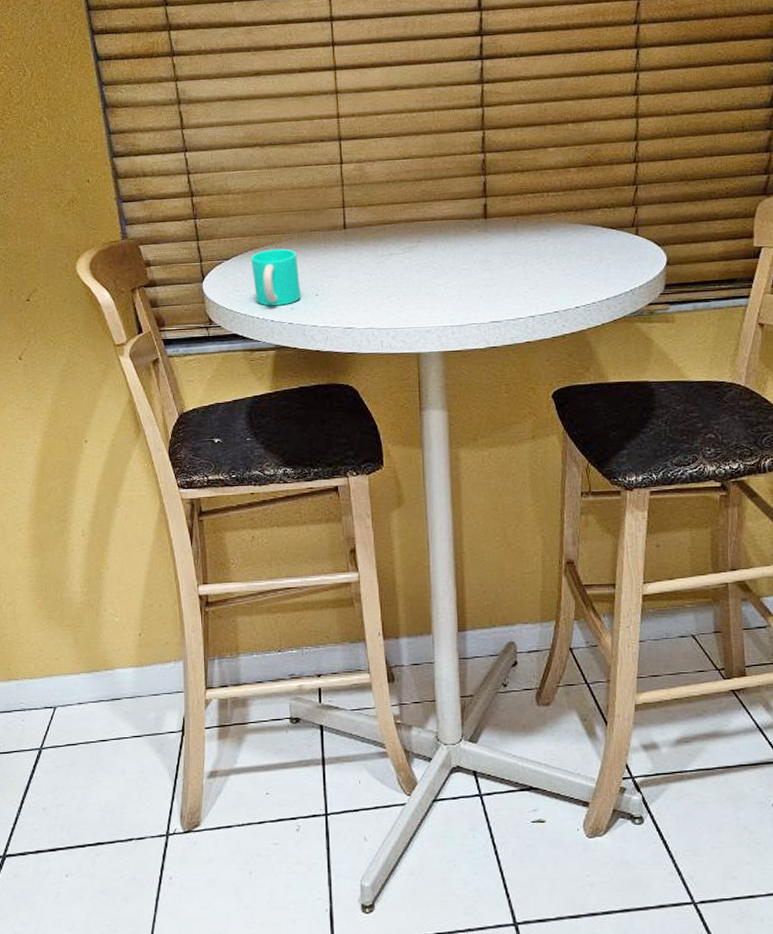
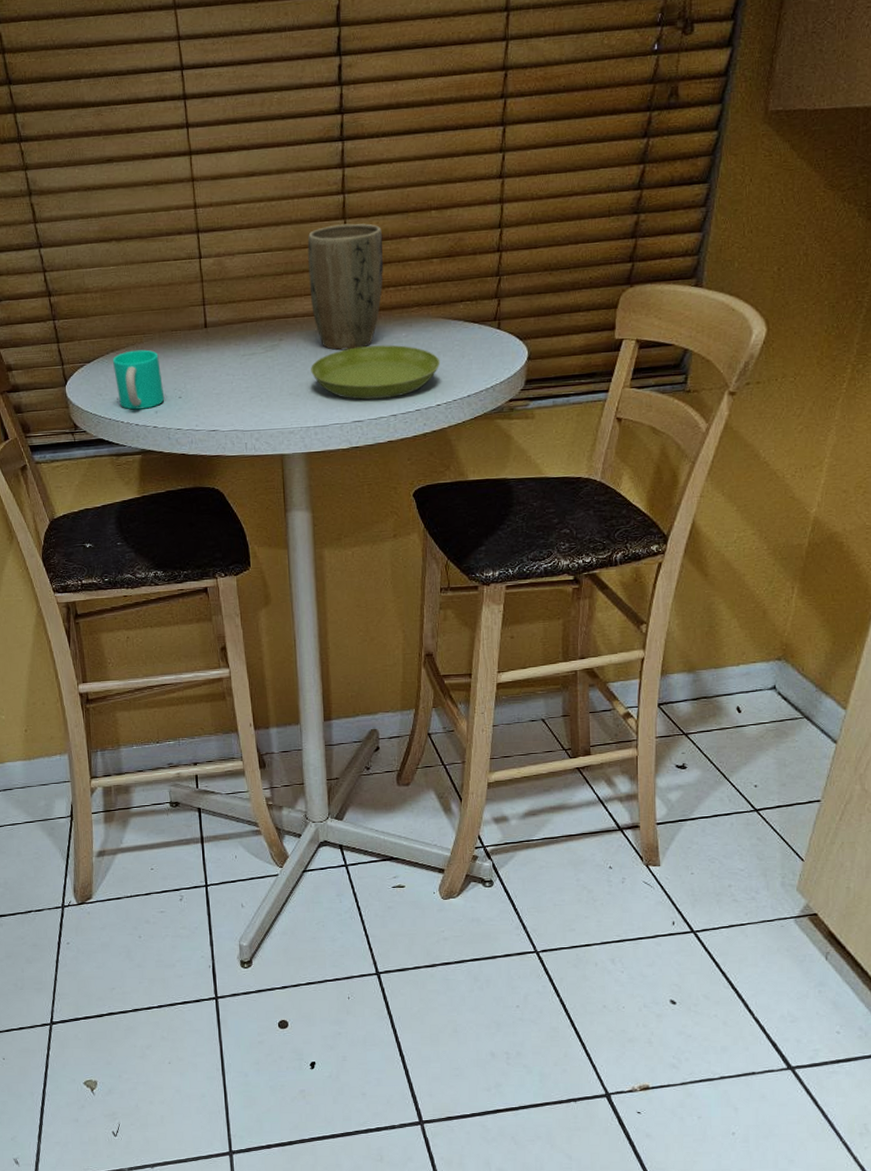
plant pot: none [447,134,522,253] -> present [307,223,384,351]
saucer: none [448,248,579,301] -> present [311,345,441,400]

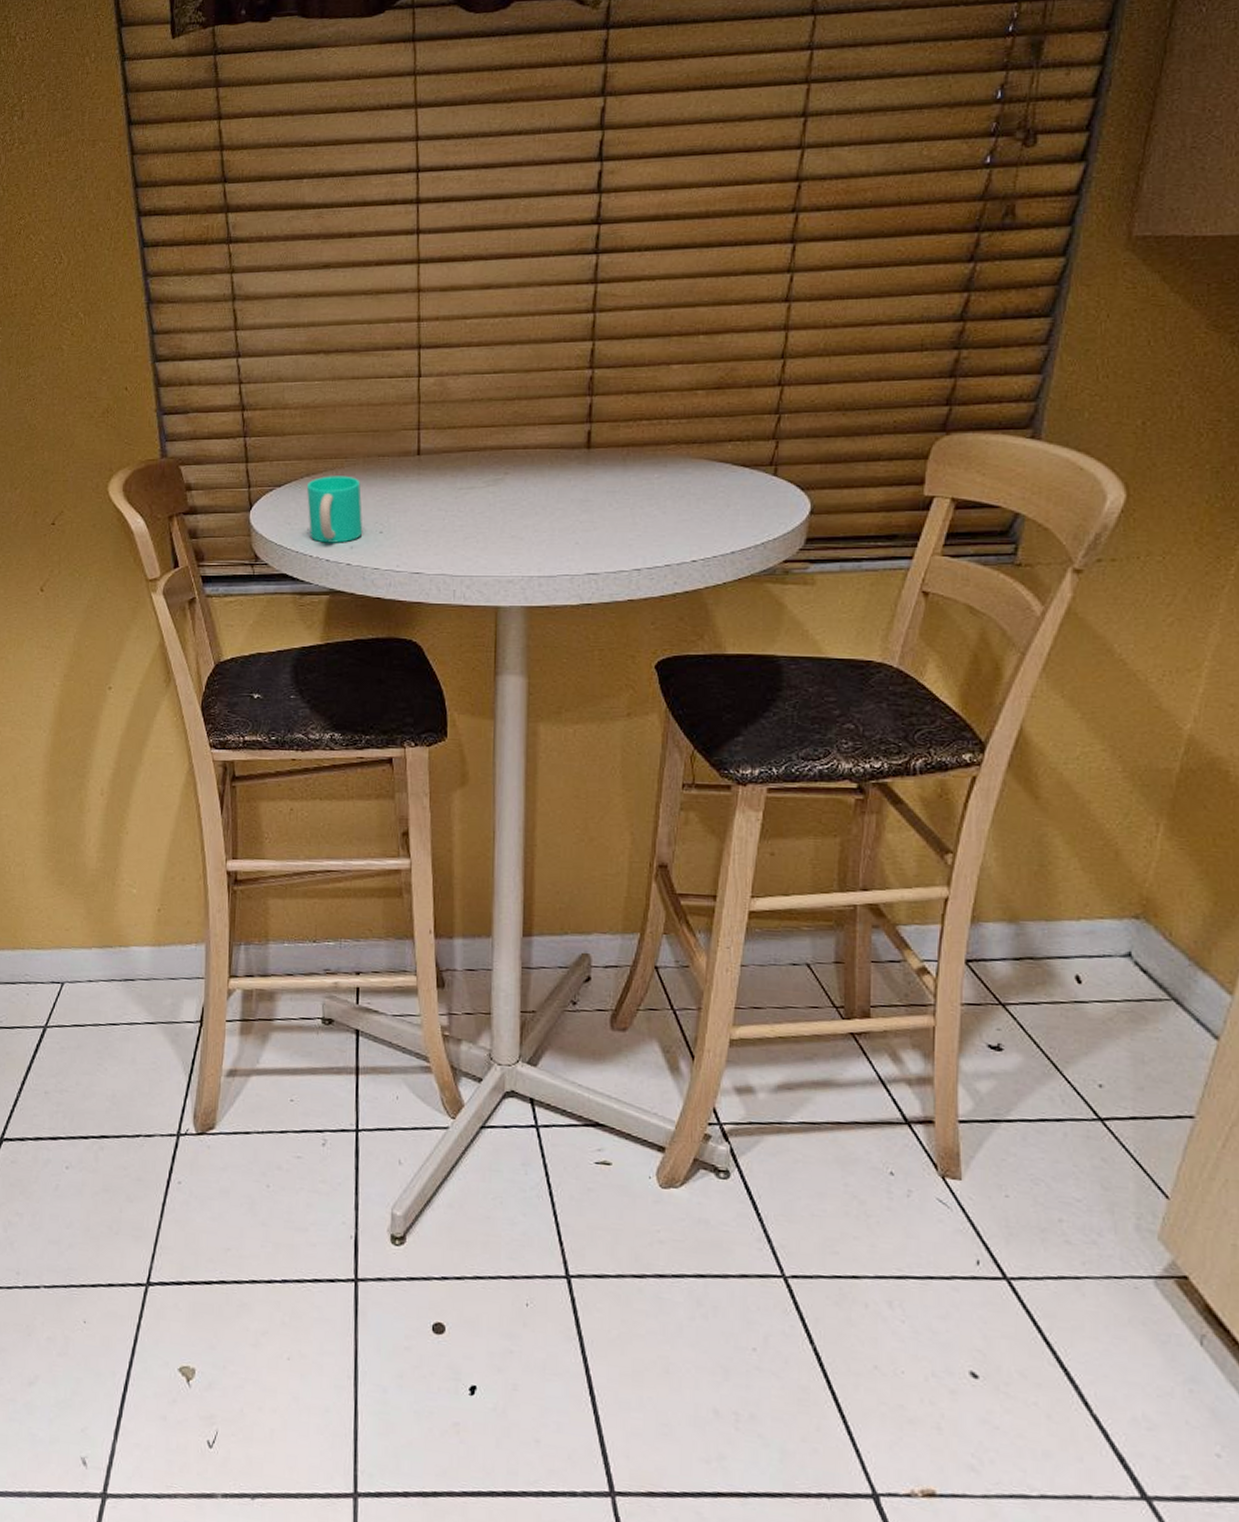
plant pot: present [307,223,384,351] -> none [545,346,638,490]
saucer: present [311,345,441,400] -> none [539,487,700,549]

